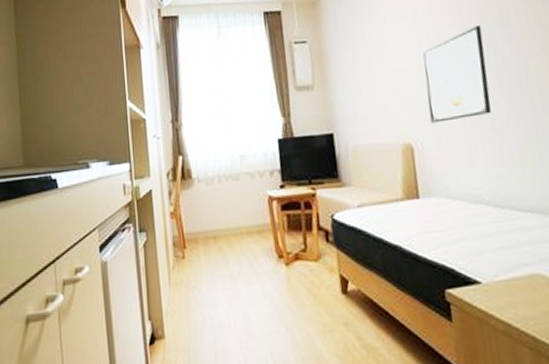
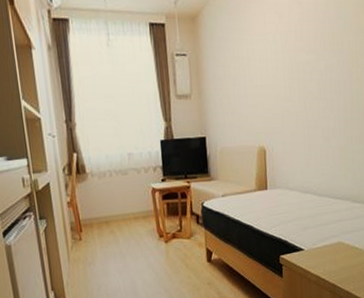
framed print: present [423,25,491,123] -> none [278,52,324,131]

